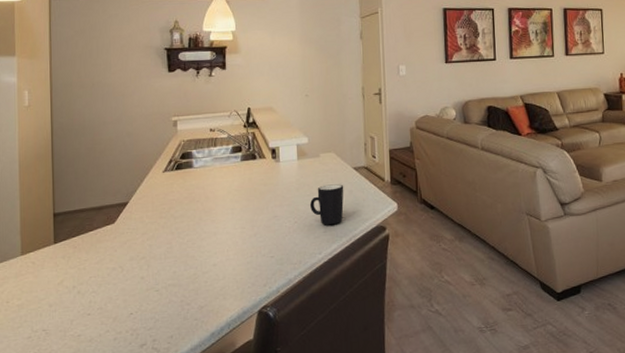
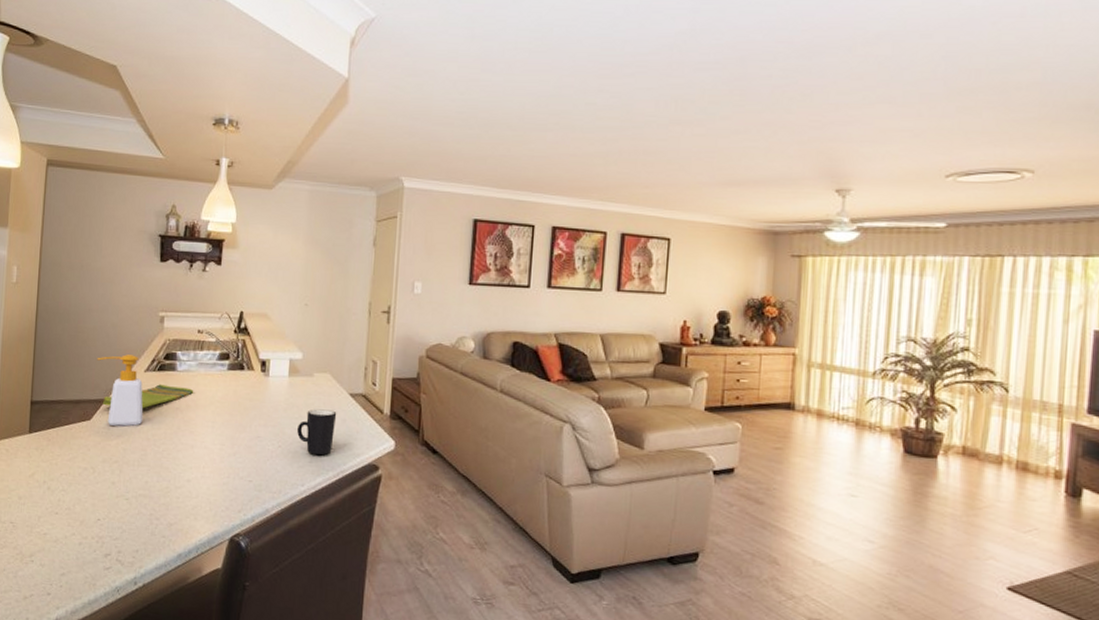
soap bottle: none [116,158,166,226] -> present [97,354,144,427]
dish towel: none [124,181,212,208] -> present [102,384,194,409]

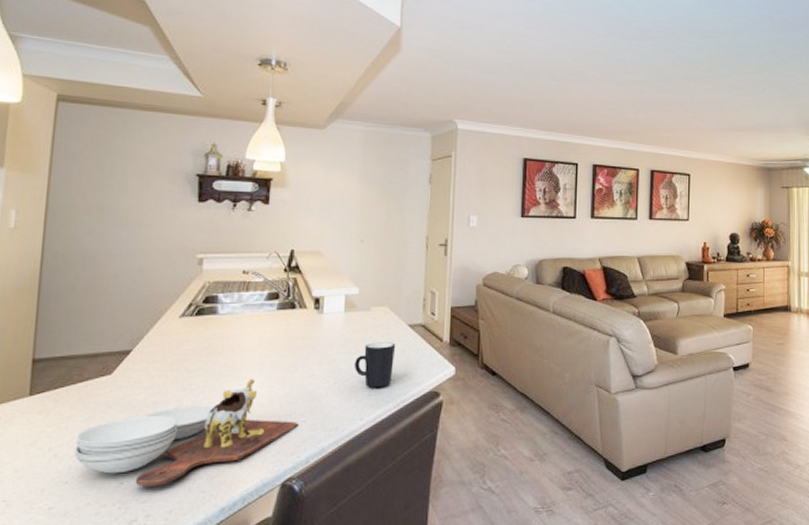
cutting board: none [62,434,246,526] -> present [73,378,299,487]
soap bottle: present [97,354,144,427] -> none [120,300,178,379]
dish towel: present [102,384,194,409] -> none [126,329,239,357]

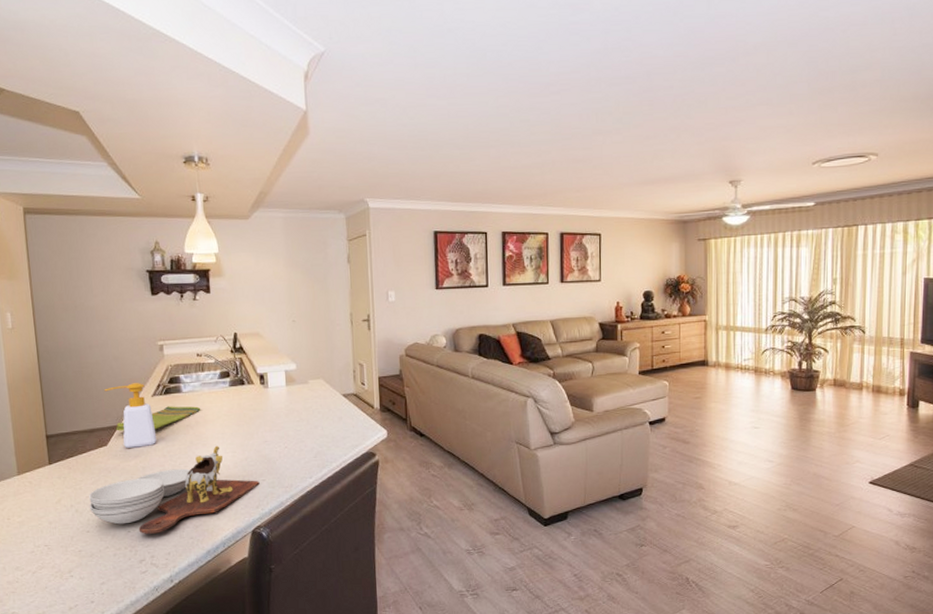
soap bottle: none [120,300,178,379] -> present [104,383,157,449]
dish towel: none [126,329,239,357] -> present [115,406,201,431]
mug: present [355,342,396,388] -> none [300,410,334,451]

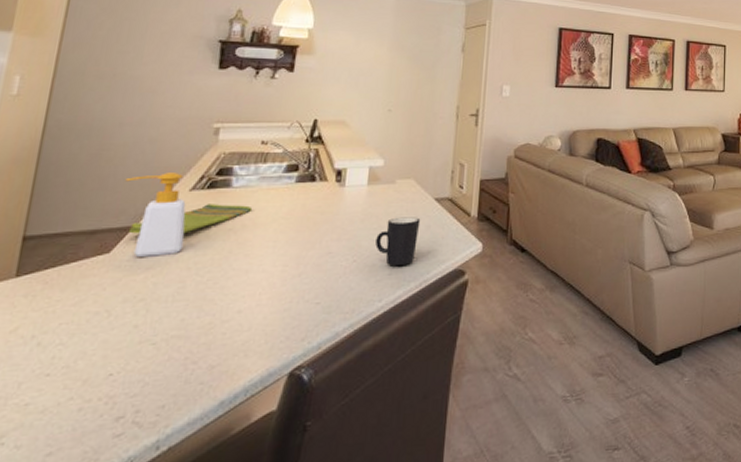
cutting board: present [89,445,260,534] -> none [59,256,312,378]
mug: none [300,410,334,451] -> present [375,217,421,267]

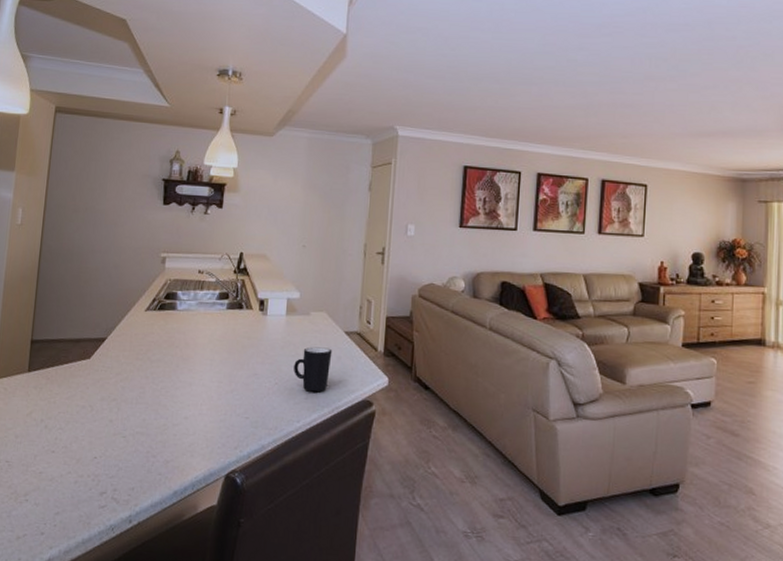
soap bottle: present [125,173,186,258] -> none [98,294,143,365]
dish towel: present [128,204,253,234] -> none [102,323,193,347]

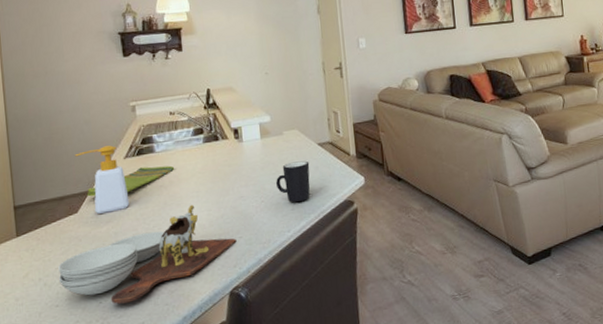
cutting board: none [59,372,242,464] -> present [58,204,237,304]
soap bottle: none [98,294,143,365] -> present [75,145,130,215]
dish towel: none [102,323,193,347] -> present [86,165,175,197]

